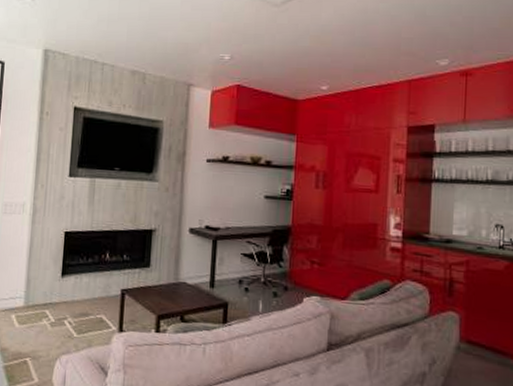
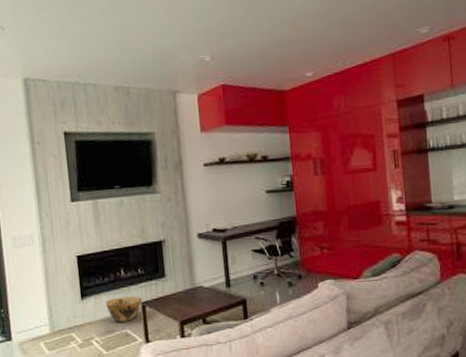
woven basket: none [85,280,123,307] -> present [106,296,143,322]

